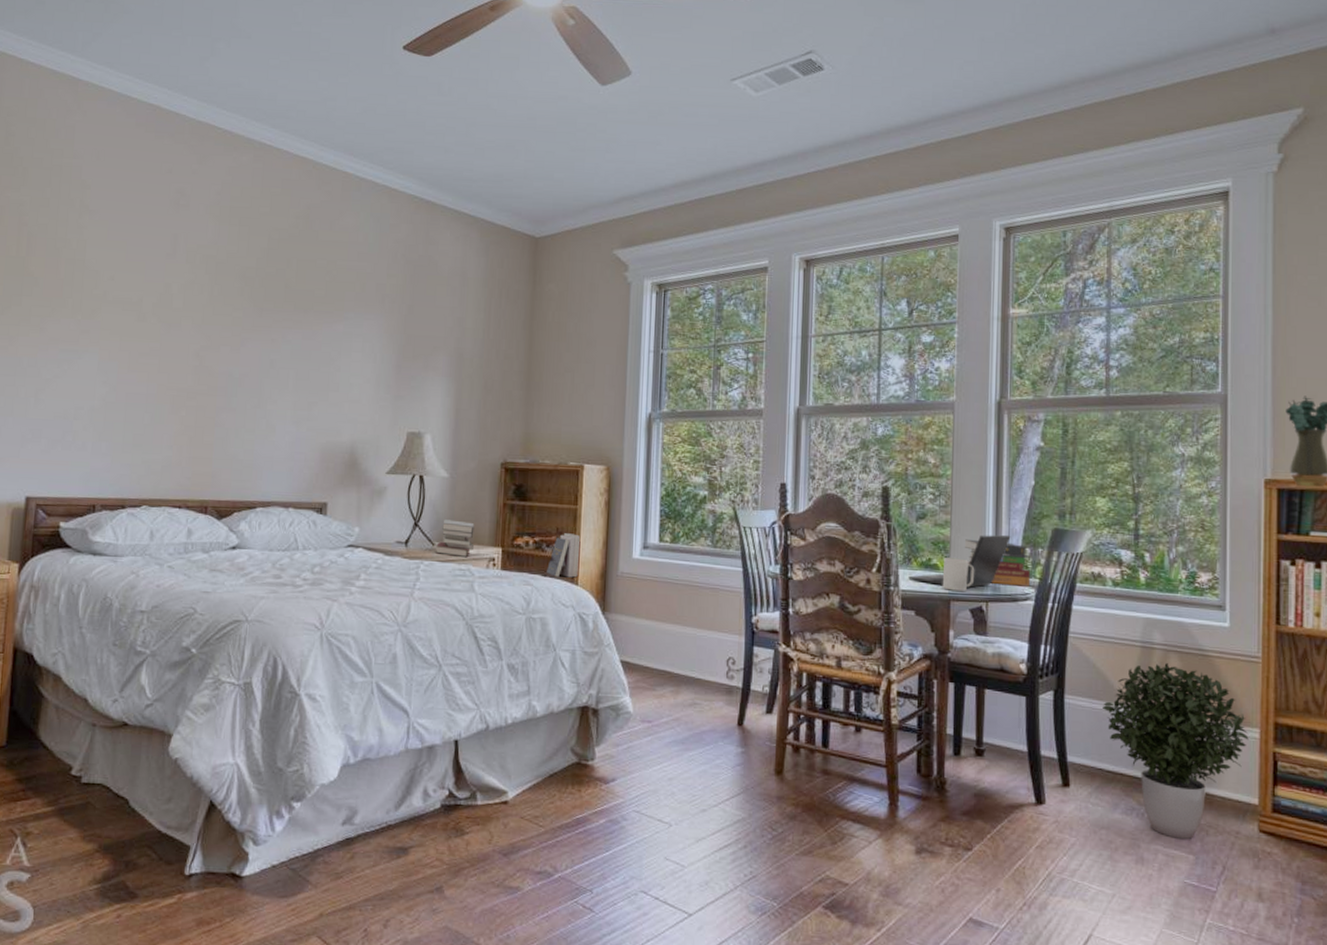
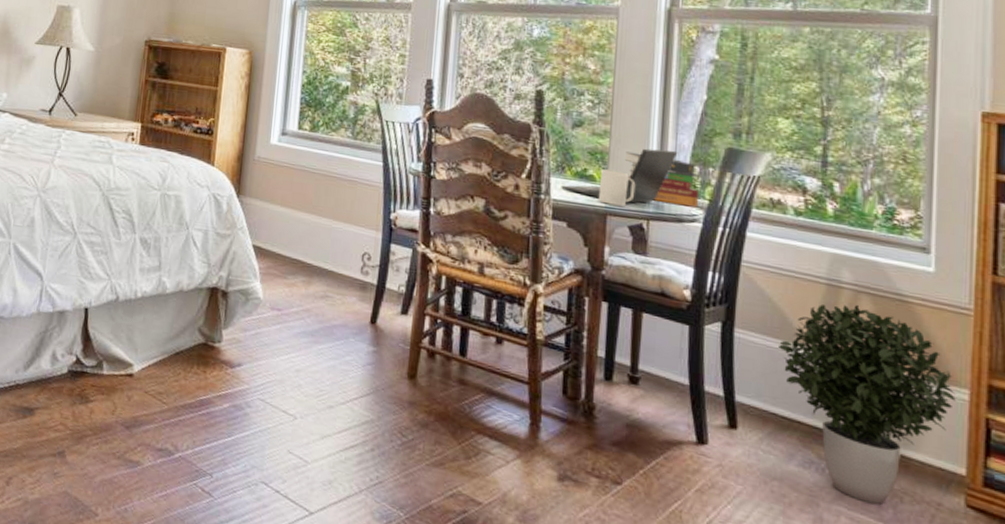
books: present [436,519,475,558] -> none [77,91,116,130]
books: present [546,533,581,578] -> none [183,113,219,159]

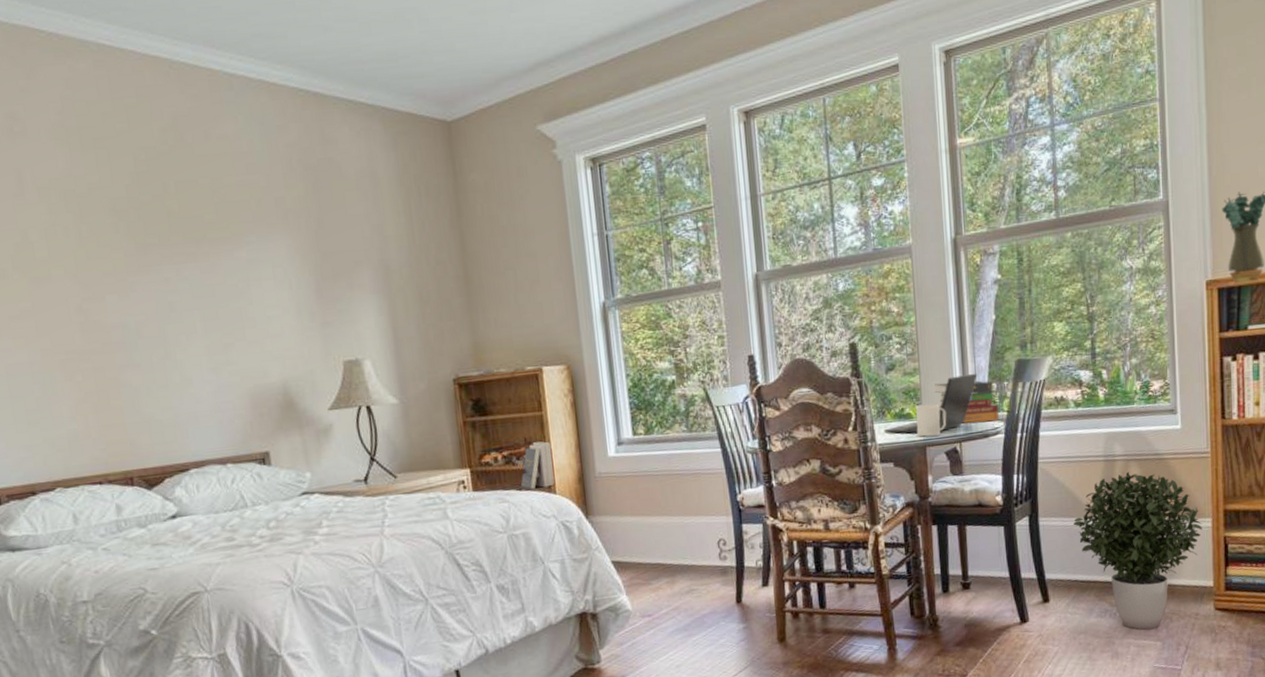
books: none [183,113,219,159] -> present [520,441,556,489]

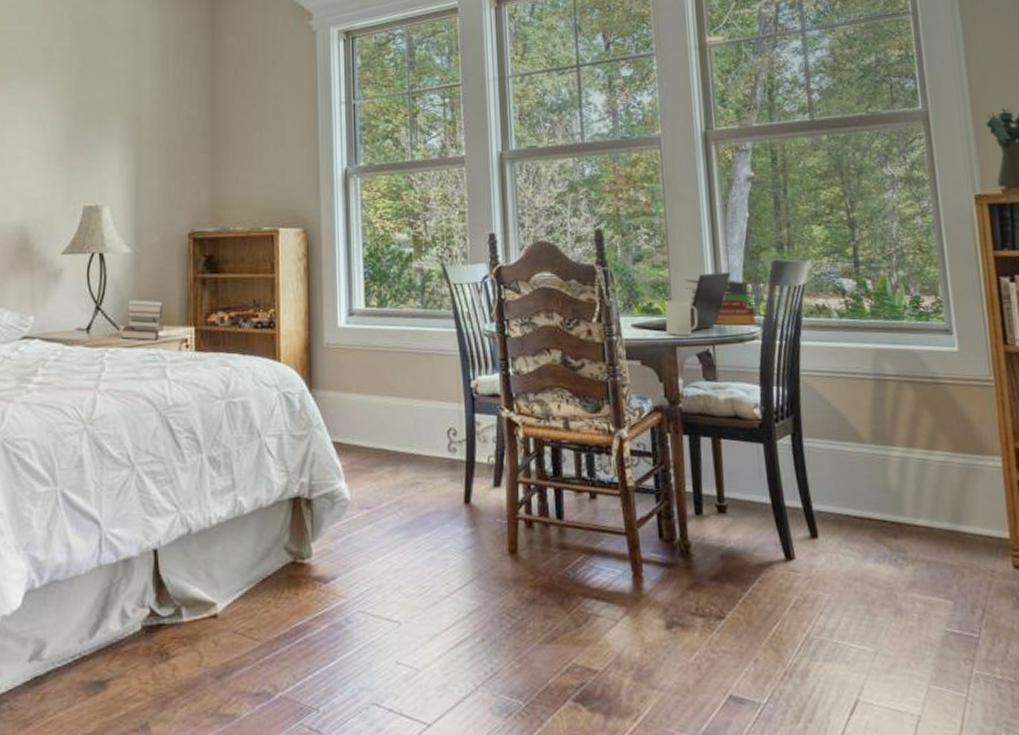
books: none [399,447,439,486] -> present [121,300,163,341]
books: present [520,441,556,489] -> none [244,305,281,354]
potted plant: present [1074,471,1203,630] -> none [842,394,992,585]

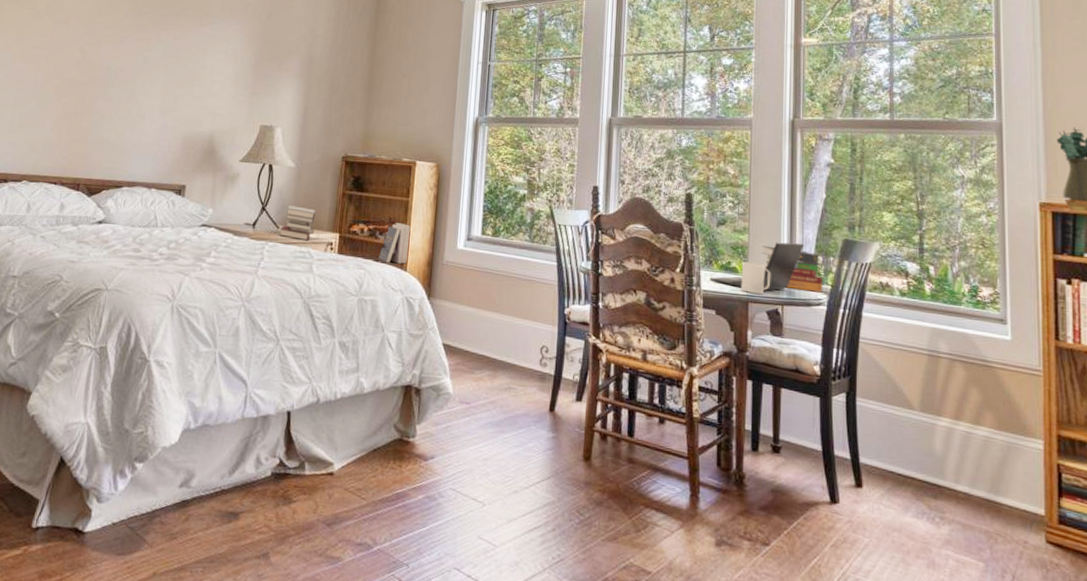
books: none [244,305,281,354] -> present [378,223,411,264]

